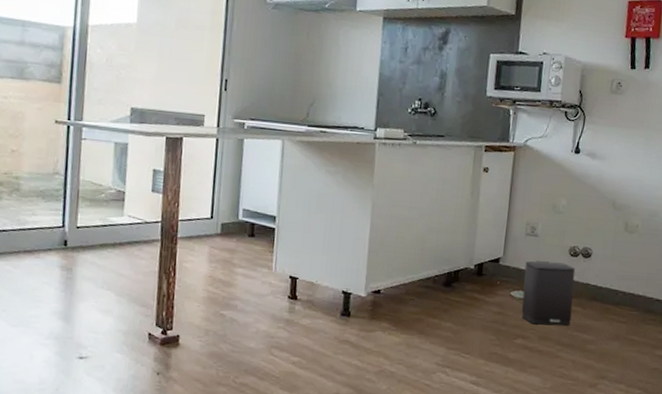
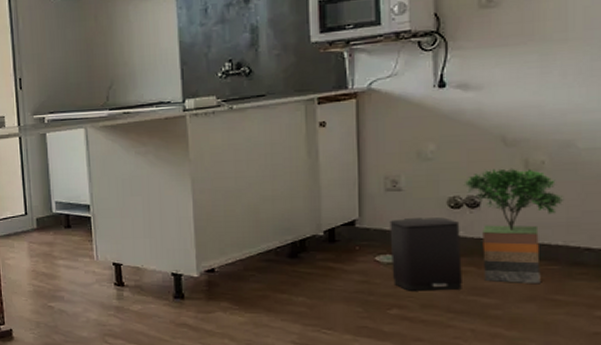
potted tree: none [582,227,648,326] -> present [463,168,565,284]

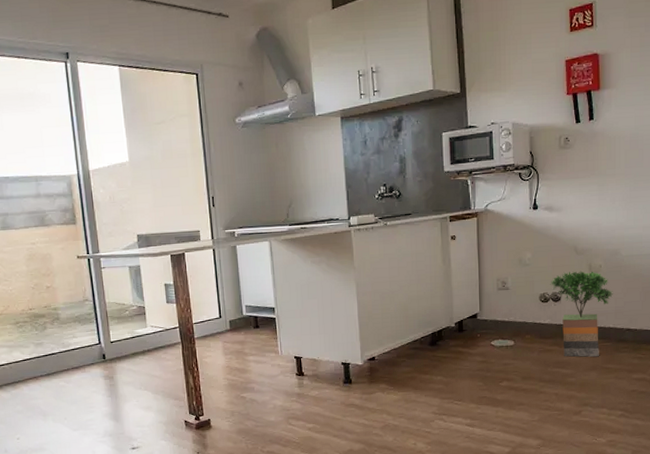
pedal bin: present [390,217,462,291] -> none [501,309,549,367]

